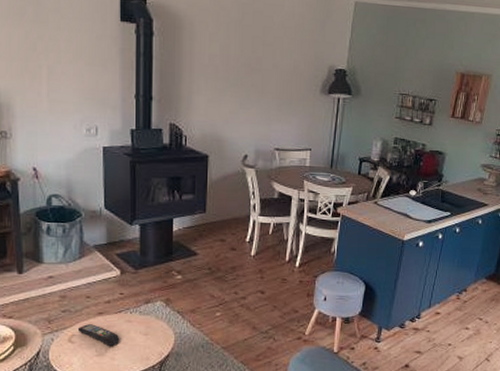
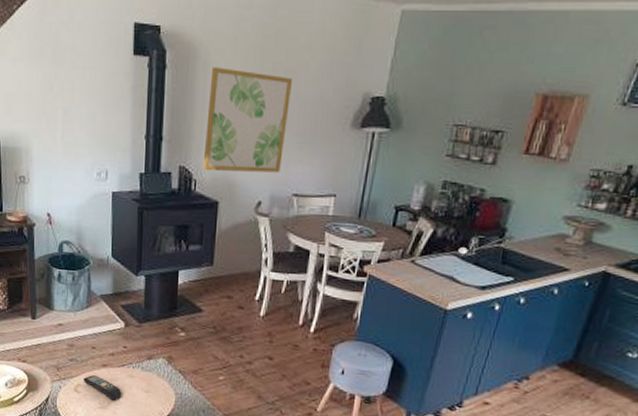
wall art: none [192,37,270,130] -> present [203,67,293,173]

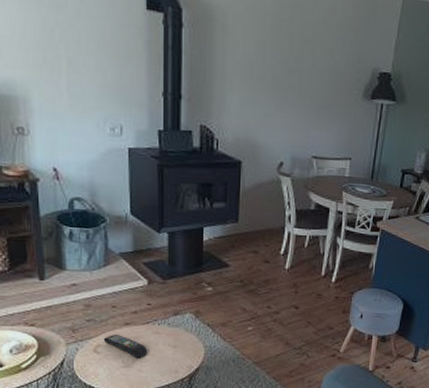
wall art: present [203,67,293,173] -> none [224,31,310,136]

